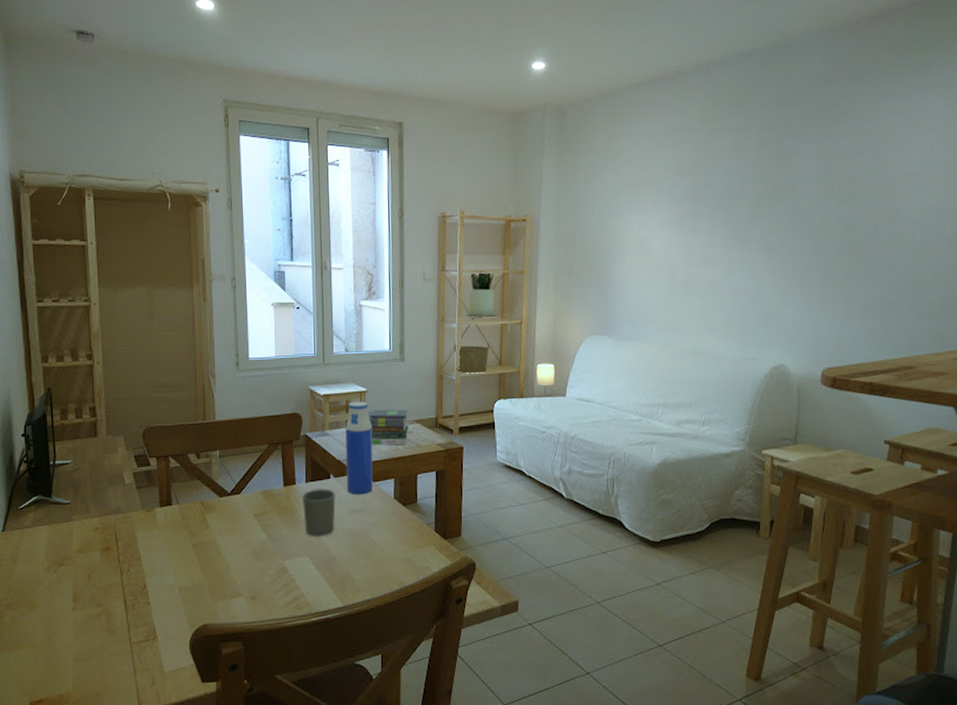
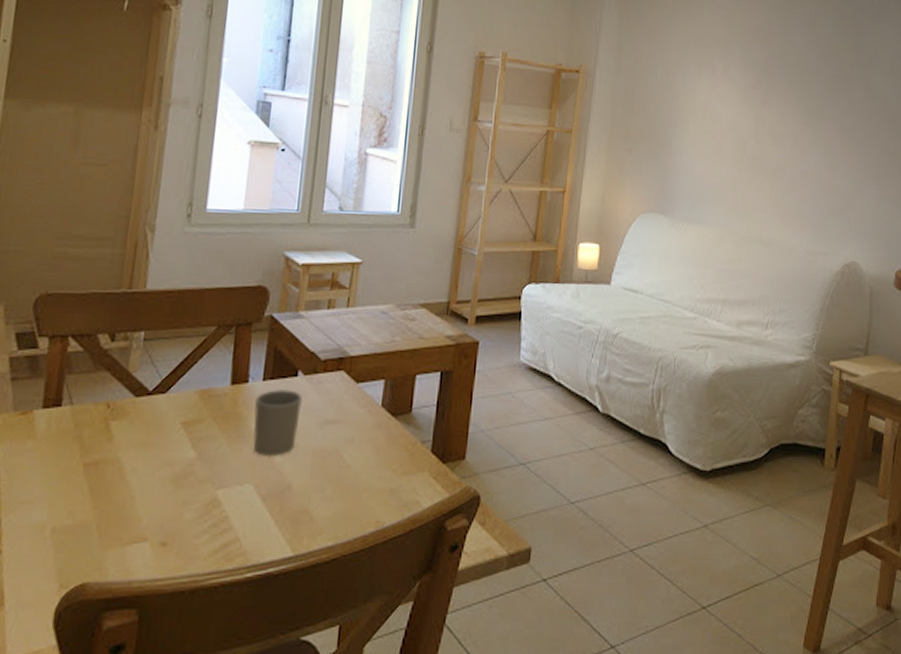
water bottle: present [345,401,373,495] -> none [319,275,364,400]
books: present [367,409,409,446] -> none [358,287,413,336]
basket: present [453,343,490,373] -> none [479,210,524,248]
planter: present [466,271,498,317] -> none [498,125,537,181]

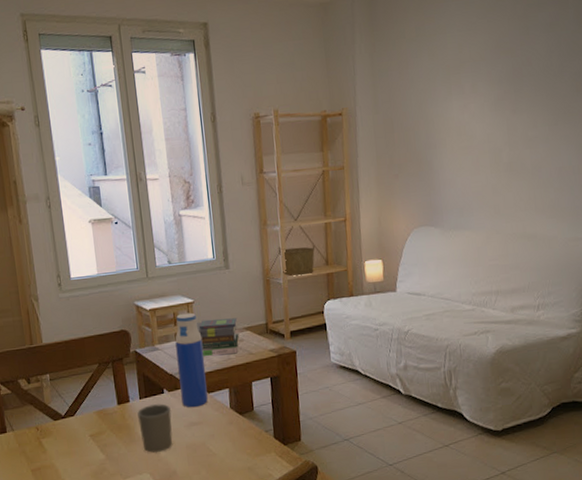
water bottle: none [319,275,364,400] -> present [175,312,208,408]
books: none [358,287,413,336] -> present [196,318,240,357]
basket: none [479,210,524,248] -> present [278,244,315,276]

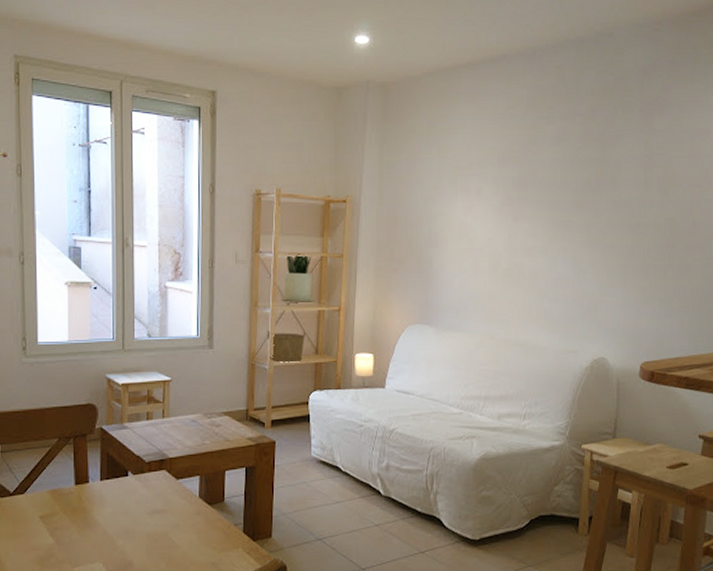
mug: present [137,404,173,453] -> none [96,487,135,541]
water bottle: present [175,312,208,408] -> none [146,391,177,494]
books: present [196,318,240,357] -> none [171,400,217,440]
planter: none [288,170,321,219] -> present [281,254,315,302]

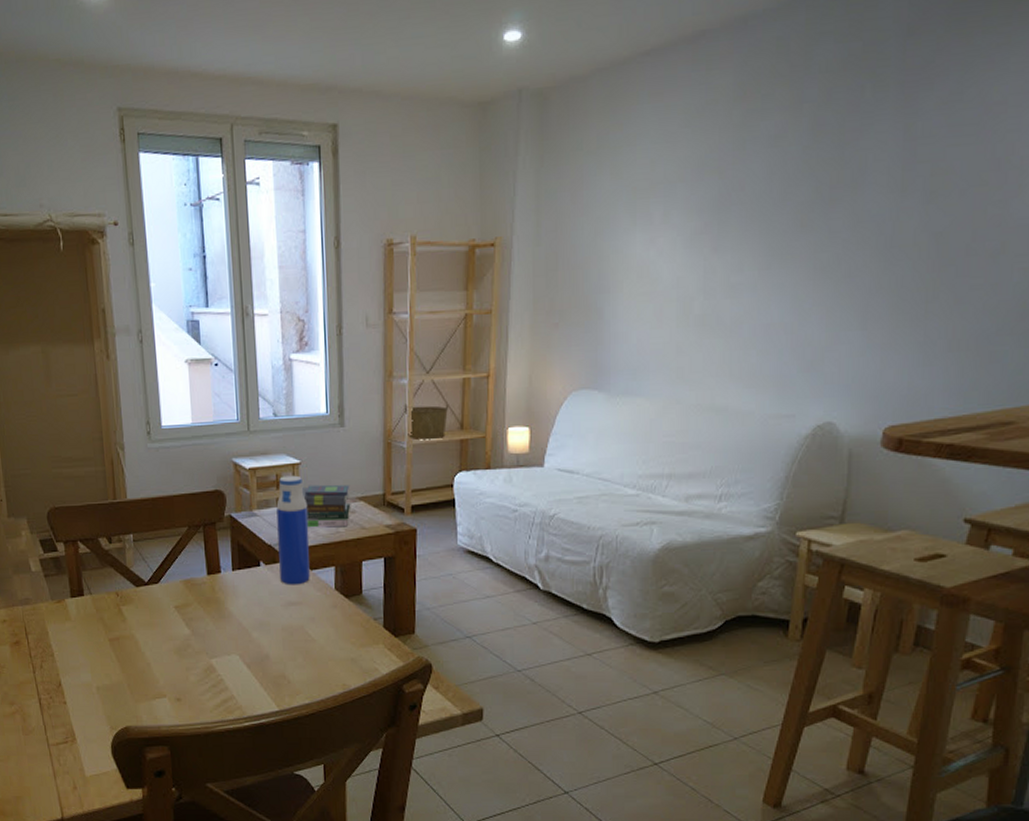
water bottle: none [146,391,177,494] -> present [276,475,310,585]
books: none [171,400,217,440] -> present [301,484,351,528]
planter: present [281,254,315,302] -> none [419,312,459,371]

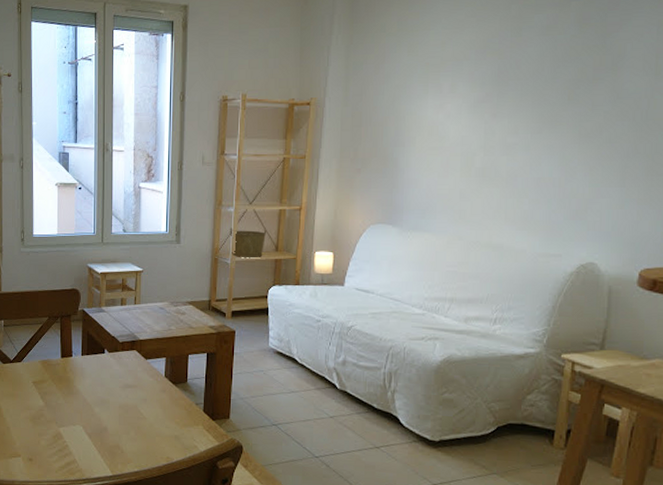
water bottle: present [276,475,310,585] -> none [120,280,146,371]
books: present [301,484,351,528] -> none [142,289,182,326]

